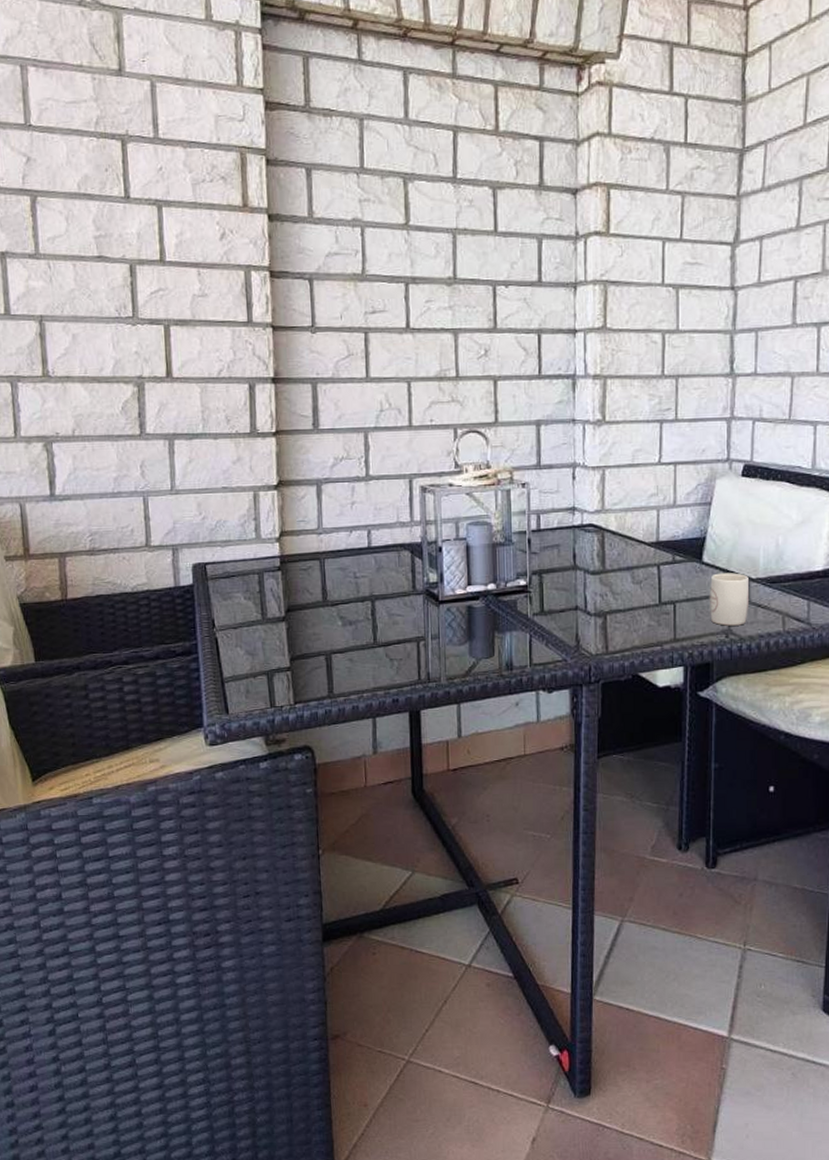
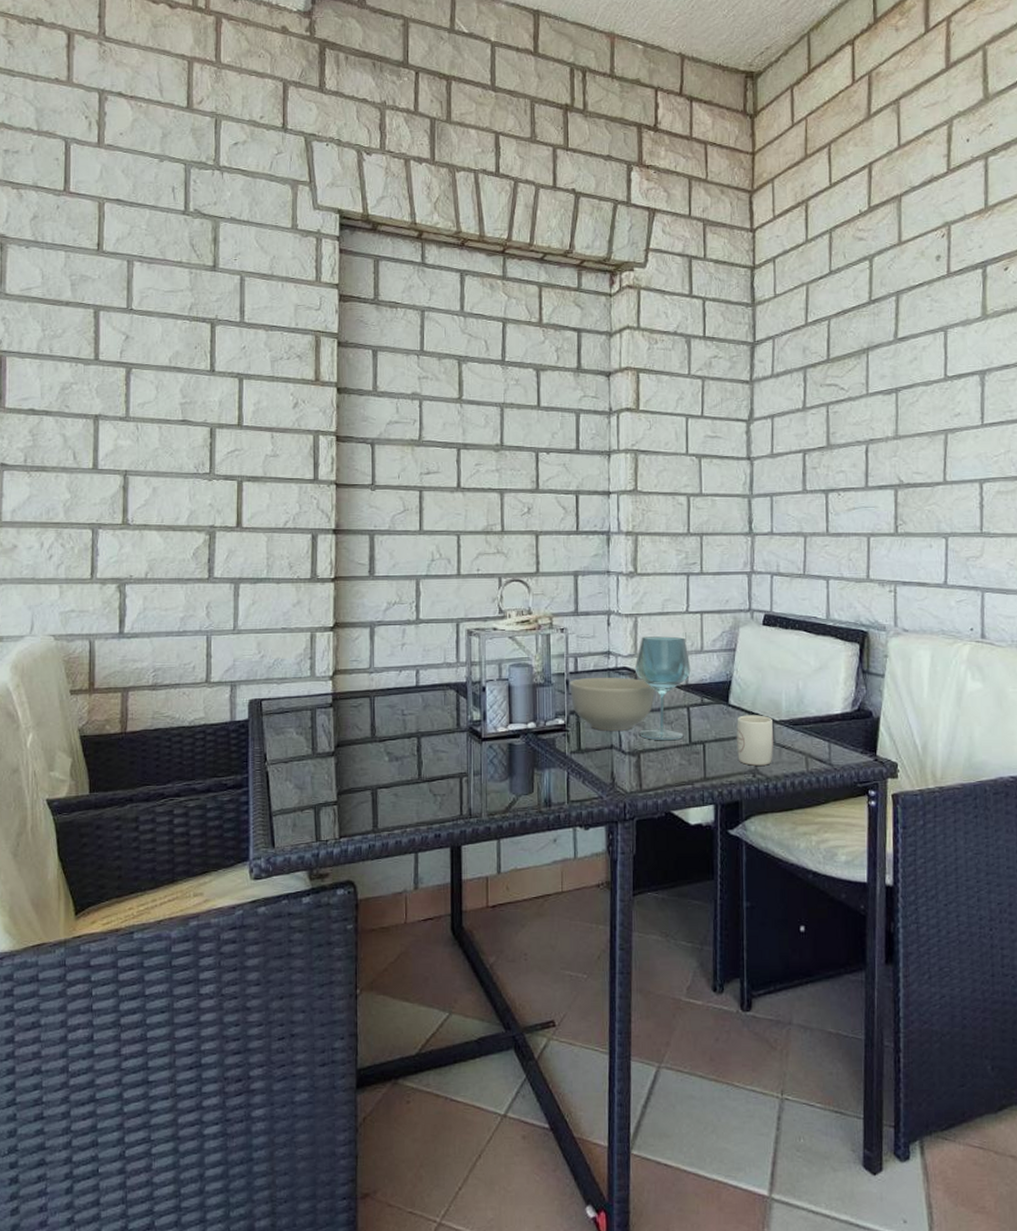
bowl: none [532,535,623,592] -> present [570,677,655,731]
wine glass: none [601,490,662,602] -> present [634,636,691,741]

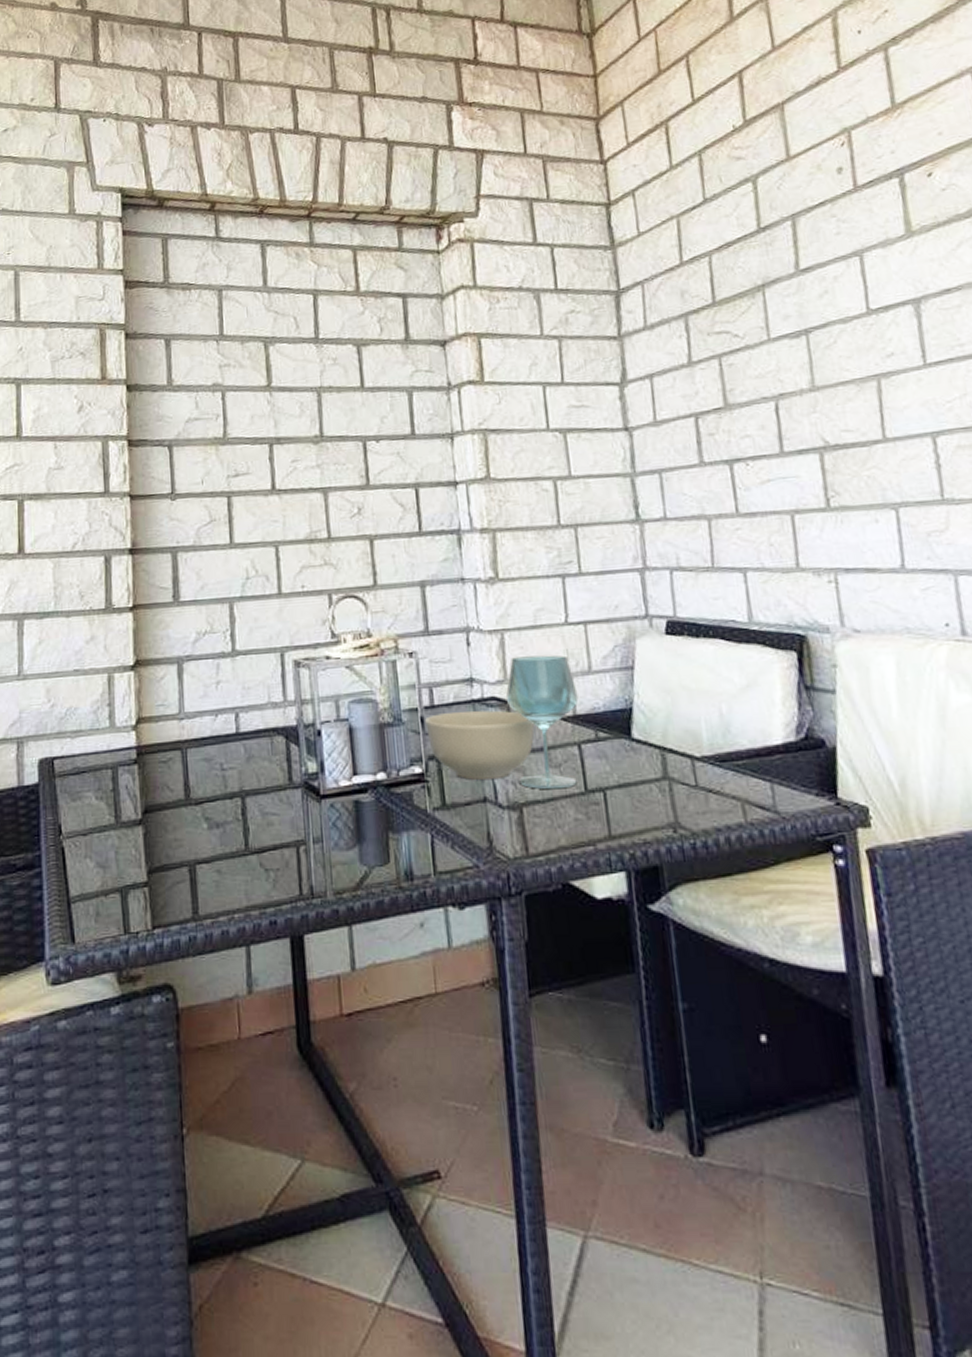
mug: present [736,715,774,766] -> none [644,750,698,818]

